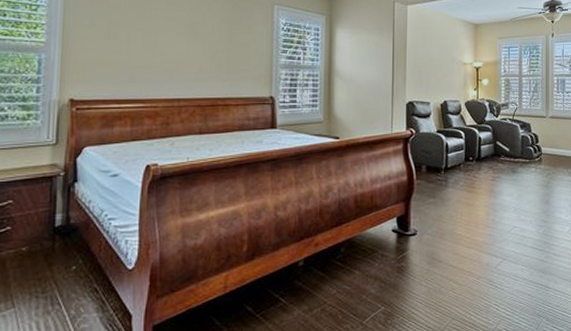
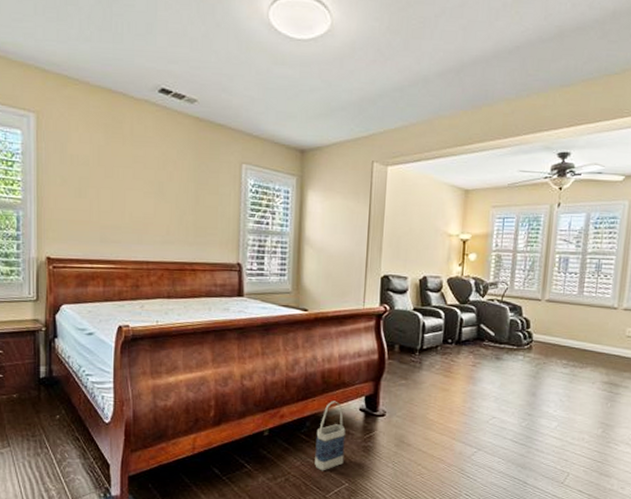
bag: none [350,224,380,297] -> present [314,400,346,471]

